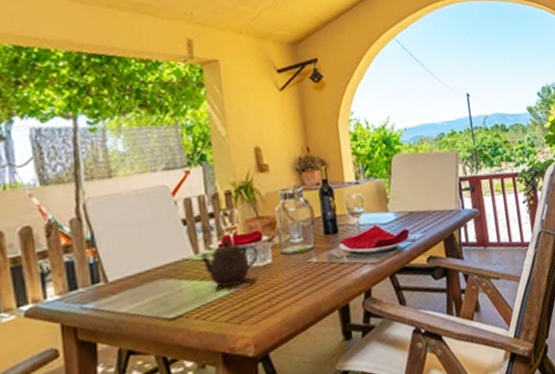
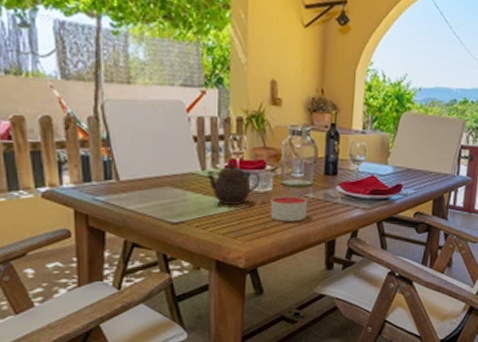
candle: none [272,262,314,295] -> present [270,195,308,222]

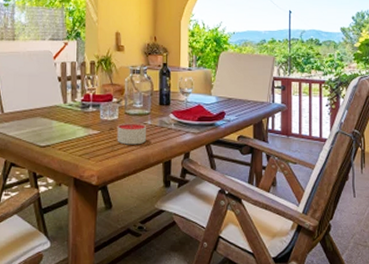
teapot: present [207,162,261,205] -> none [68,97,109,131]

